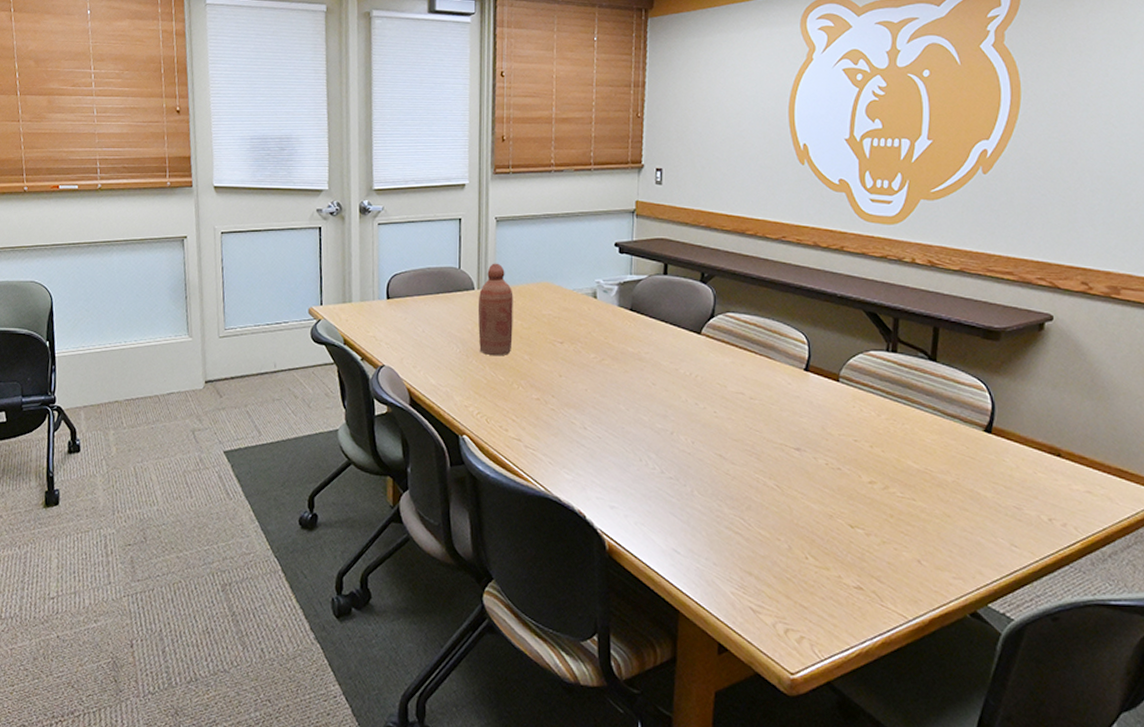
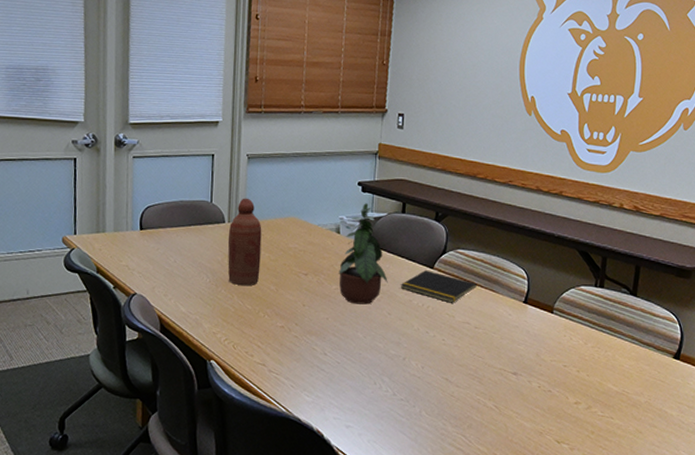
potted plant: none [597,265,651,374] -> present [339,203,388,305]
notepad: none [664,336,750,372] -> present [400,270,477,303]

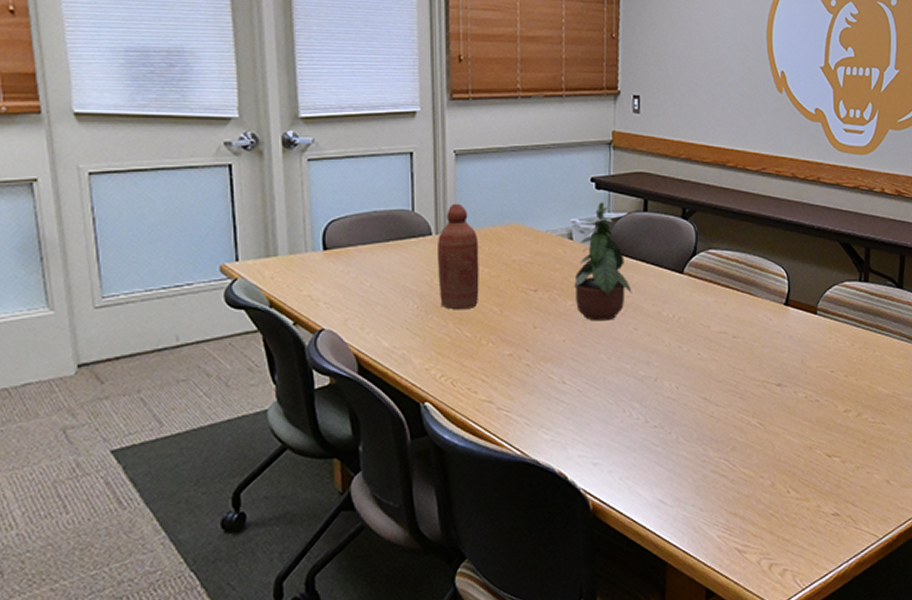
notepad: present [400,270,477,303] -> none [646,276,733,312]

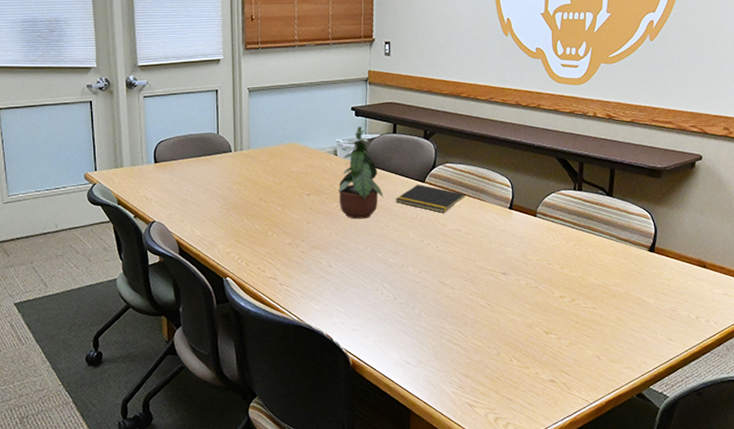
bottle: present [436,203,479,310] -> none [235,128,267,209]
notepad: none [646,276,733,312] -> present [395,185,465,213]

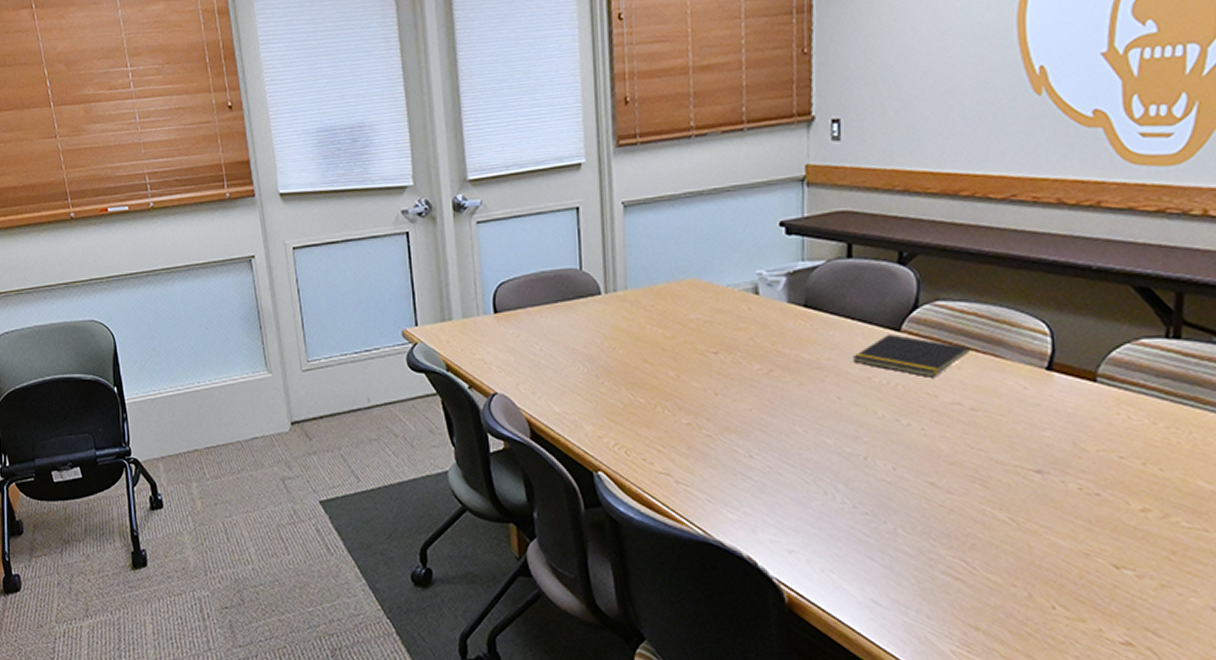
potted plant: present [338,126,384,219] -> none [761,249,834,388]

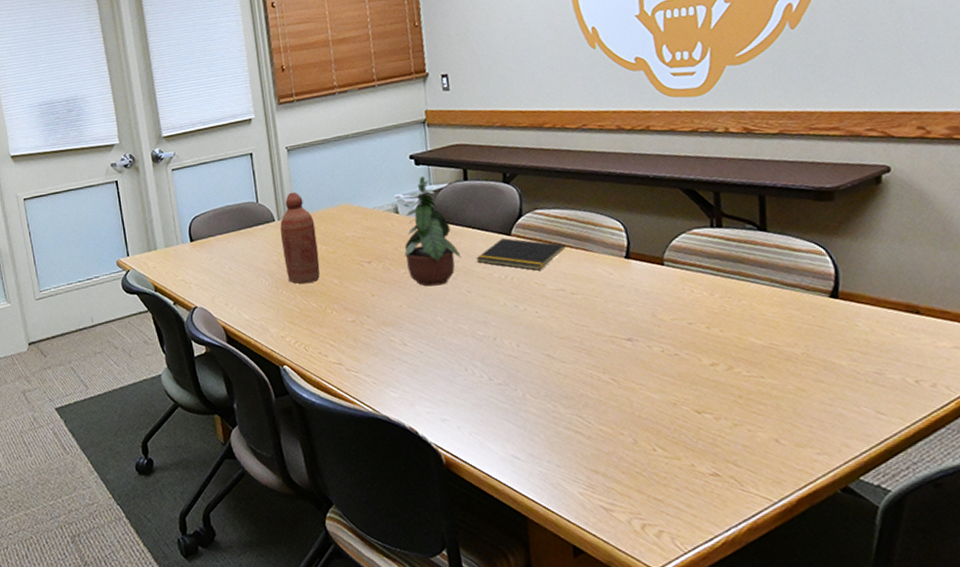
bottle: none [606,259,653,375] -> present [280,192,320,284]
potted plant: none [761,249,834,388] -> present [404,176,462,287]

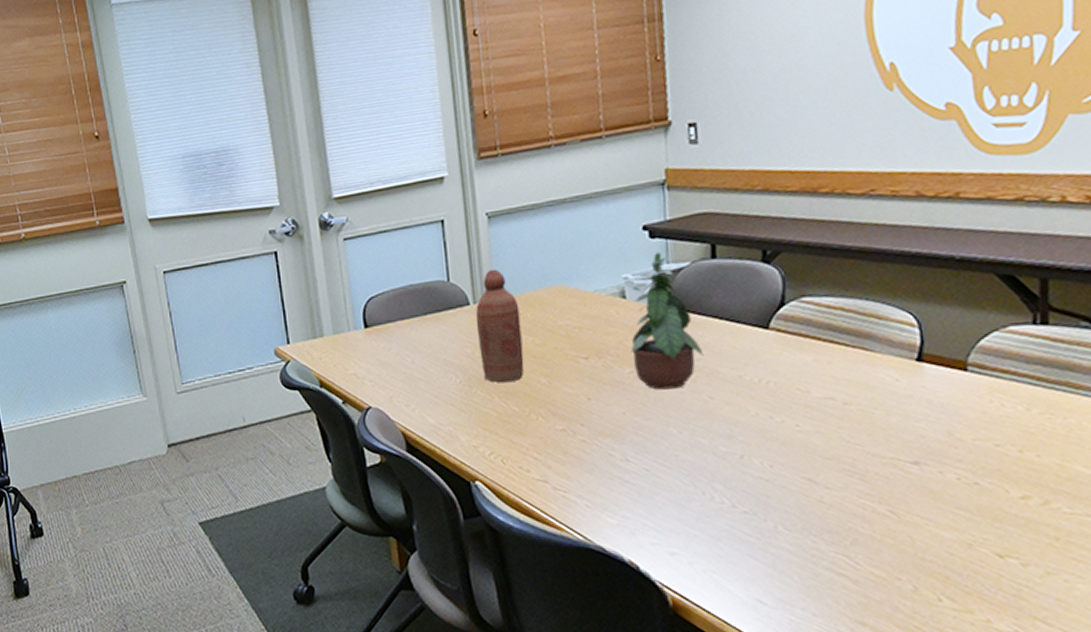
notepad: present [475,238,566,271] -> none [722,332,839,374]

